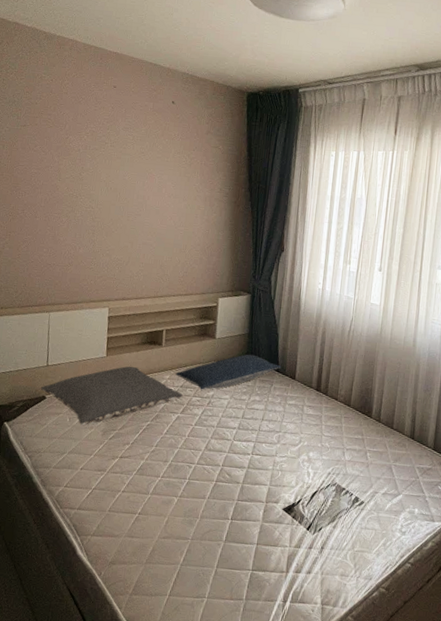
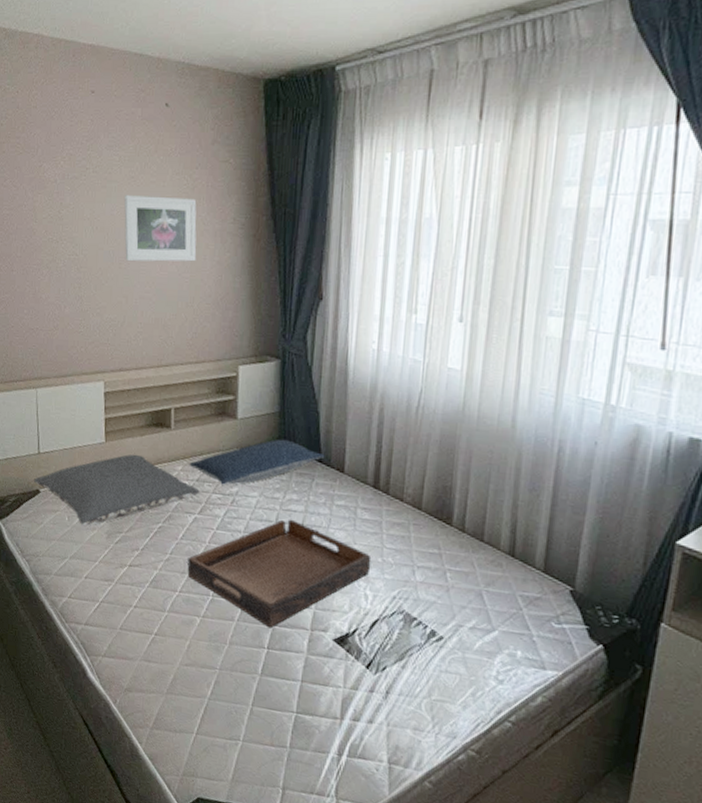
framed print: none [132,165,193,219] -> present [123,195,197,262]
serving tray: none [169,415,314,503] -> present [187,519,372,628]

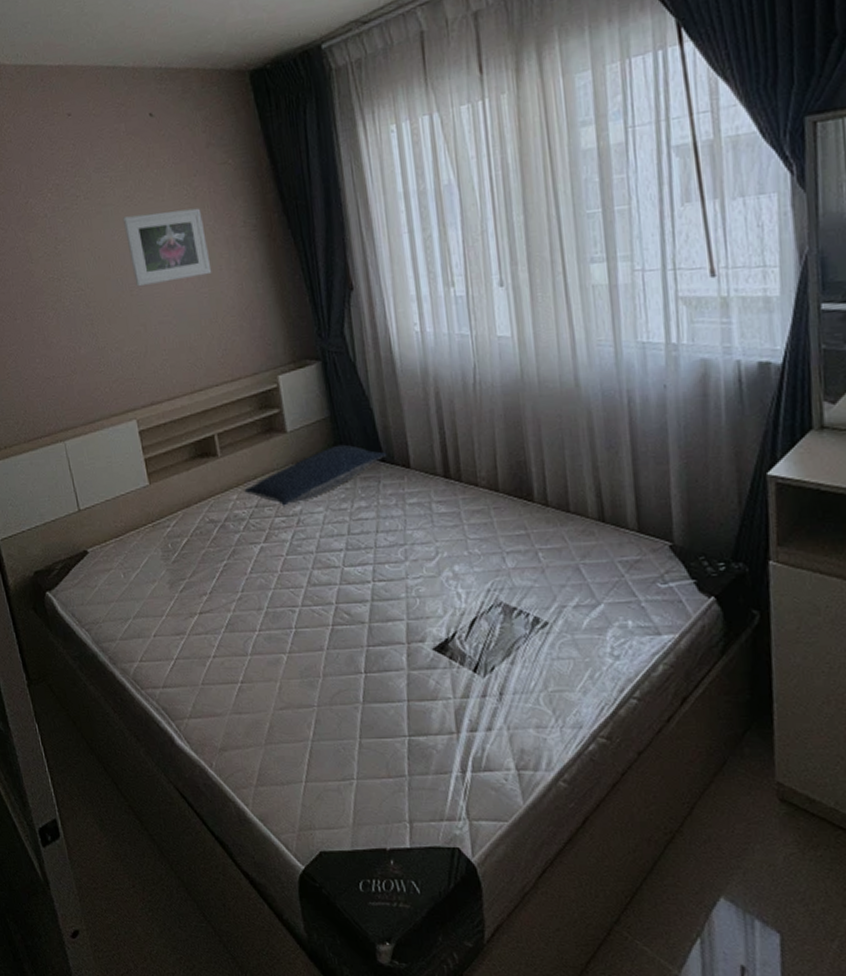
pillow: present [33,454,200,526] -> none [78,491,261,579]
serving tray: present [187,519,372,628] -> none [261,528,458,650]

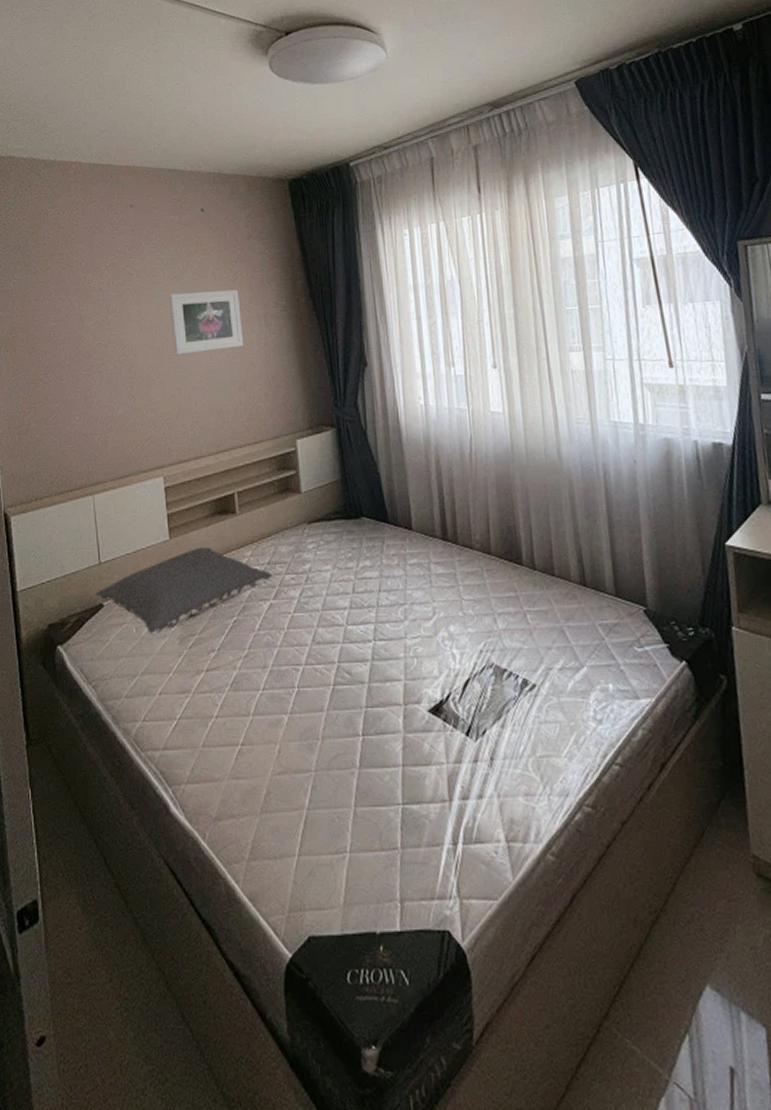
pillow: none [78,491,261,579] -> present [95,546,272,634]
pillow: present [242,444,387,506] -> none [257,505,392,564]

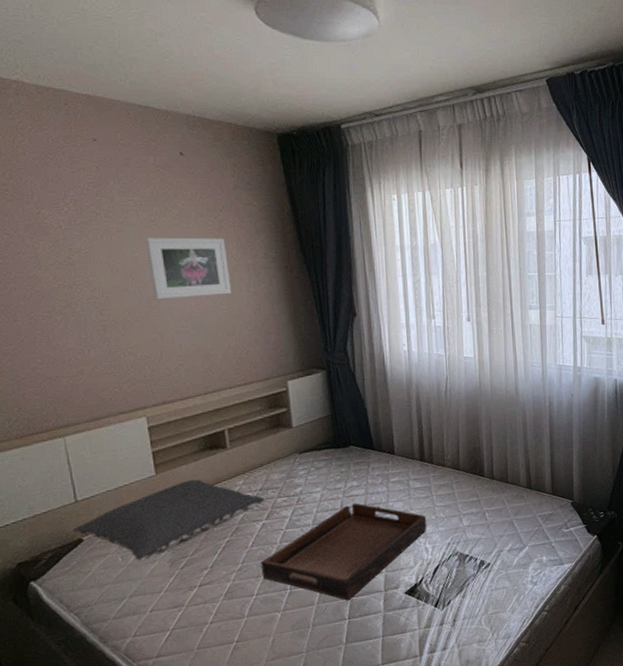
serving tray: none [267,587,454,712] -> present [261,503,427,601]

